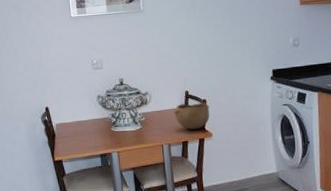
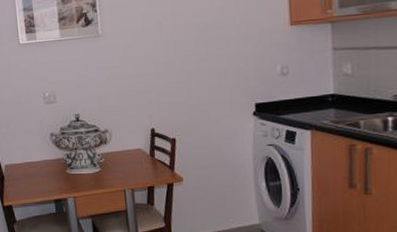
bowl: present [173,103,210,130] -> none [137,142,180,174]

